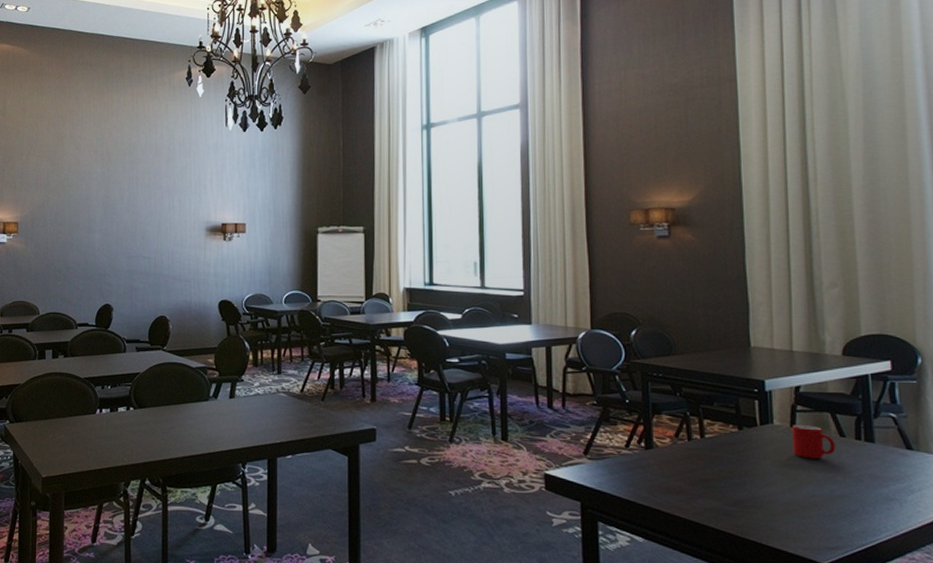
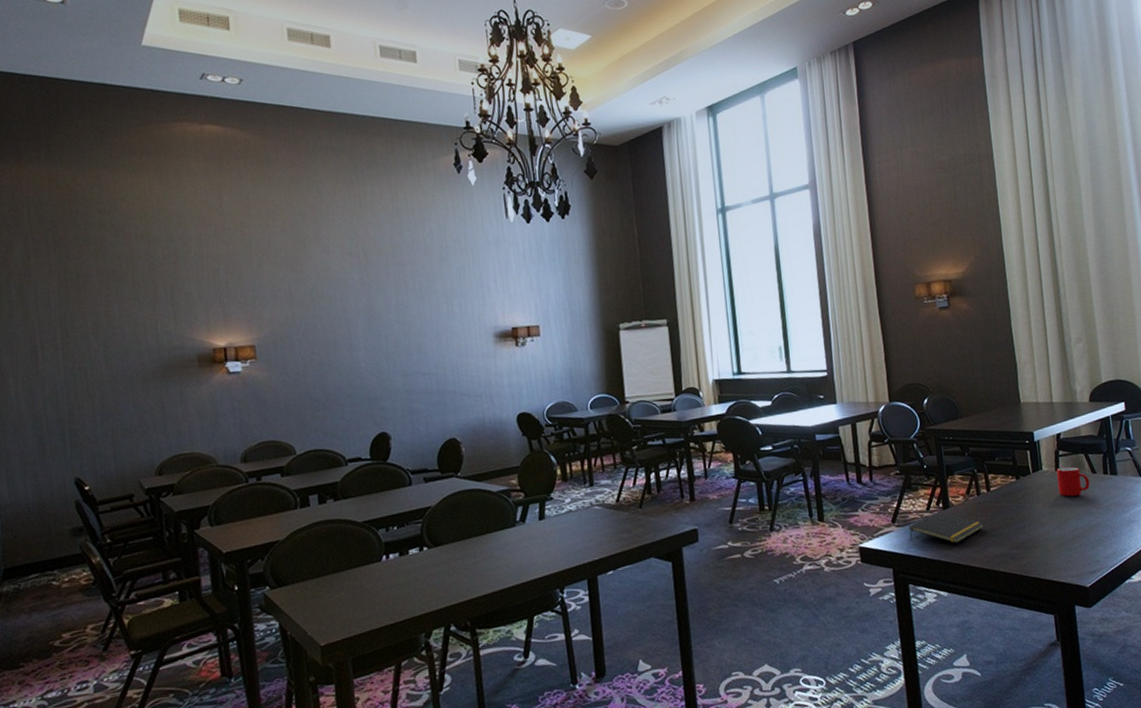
notepad: none [603,450,693,488] -> present [909,511,984,544]

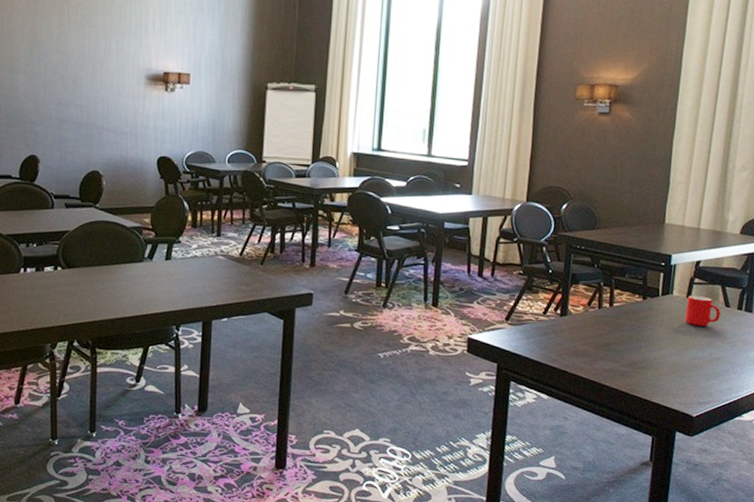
notepad: present [909,511,984,544] -> none [520,317,599,351]

